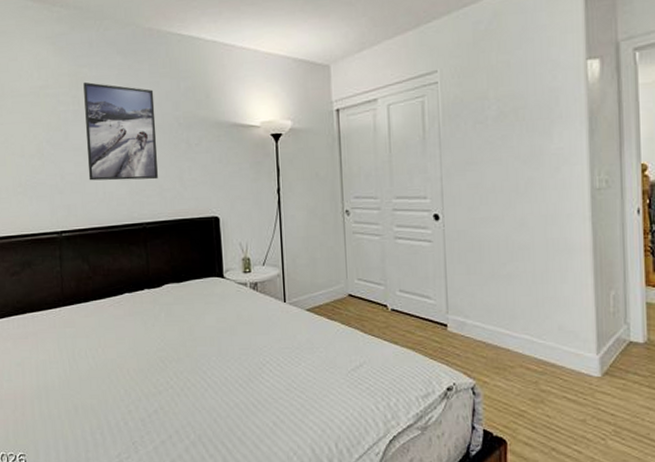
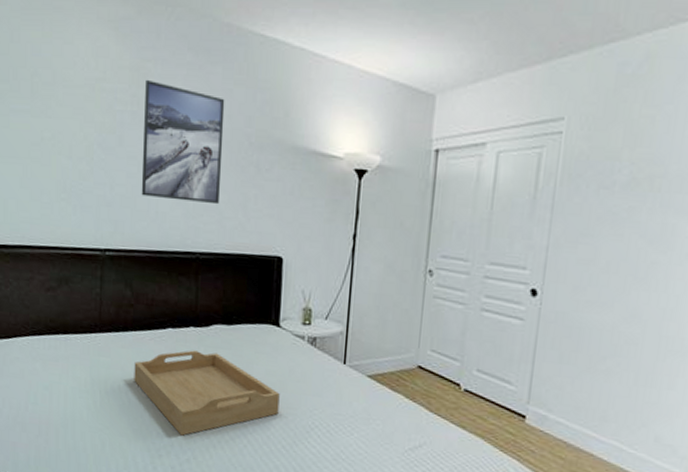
serving tray: none [97,309,232,389] -> present [134,350,280,436]

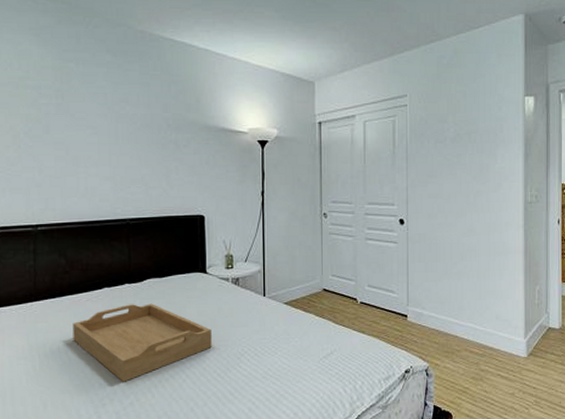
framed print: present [141,79,225,205] -> none [68,76,145,177]

